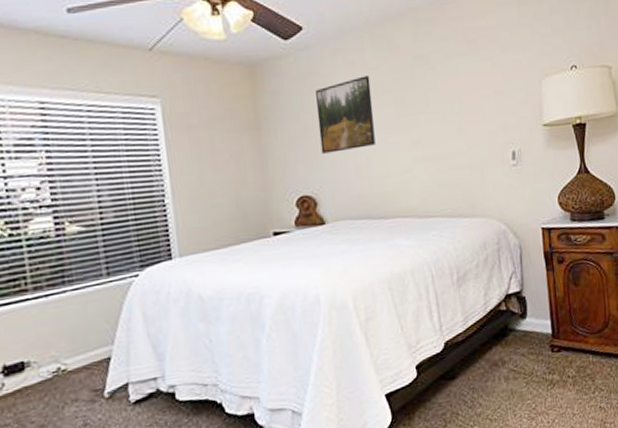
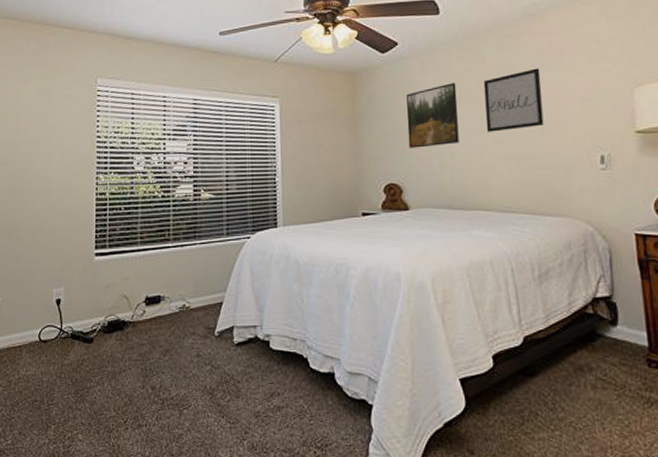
wall art: none [398,58,460,132] -> present [483,68,544,132]

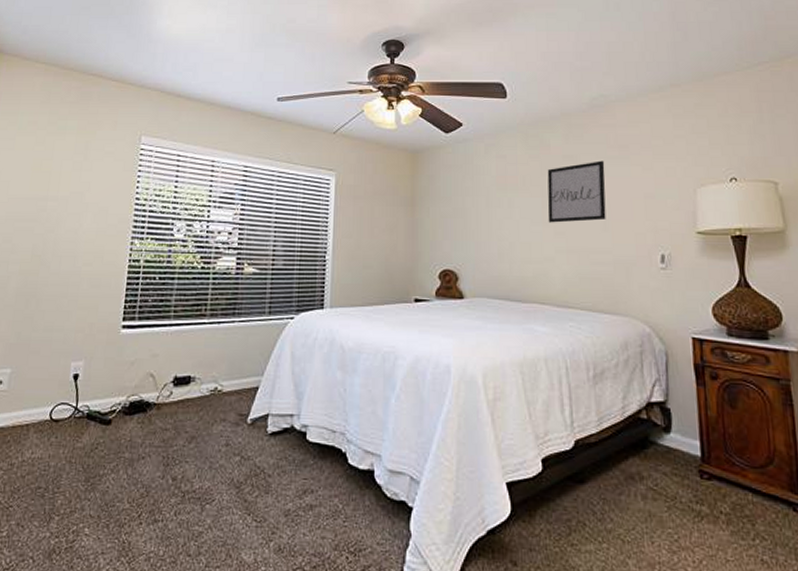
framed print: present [406,83,459,148] -> none [467,169,520,234]

